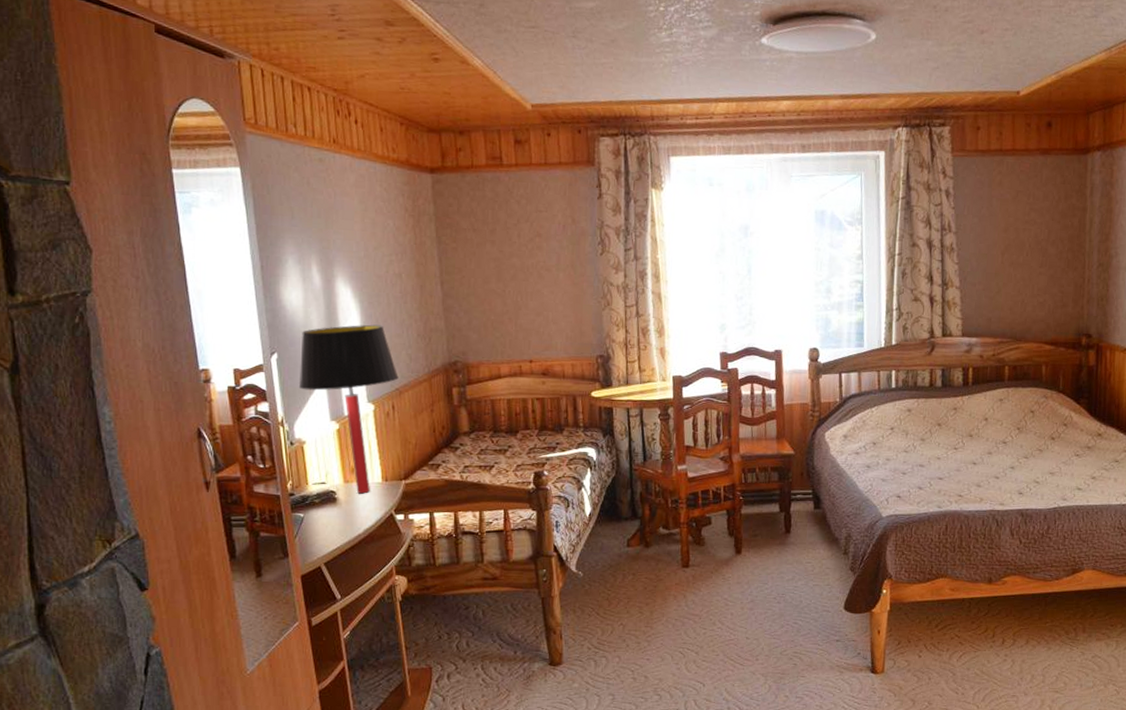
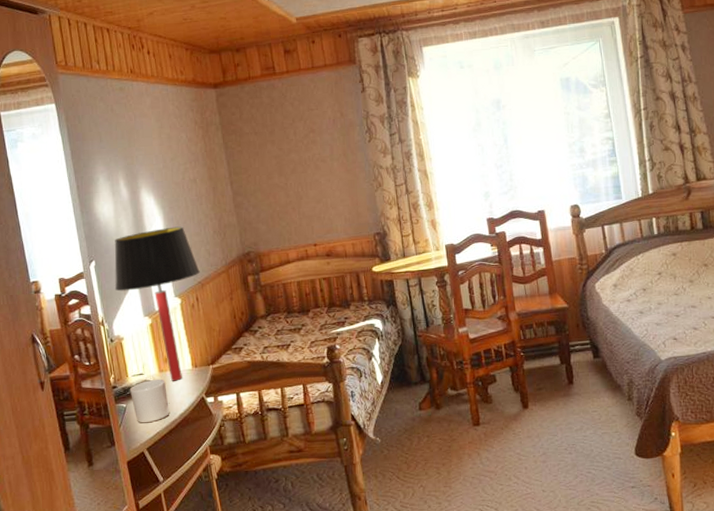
mug: none [309,489,353,536] -> present [129,378,169,423]

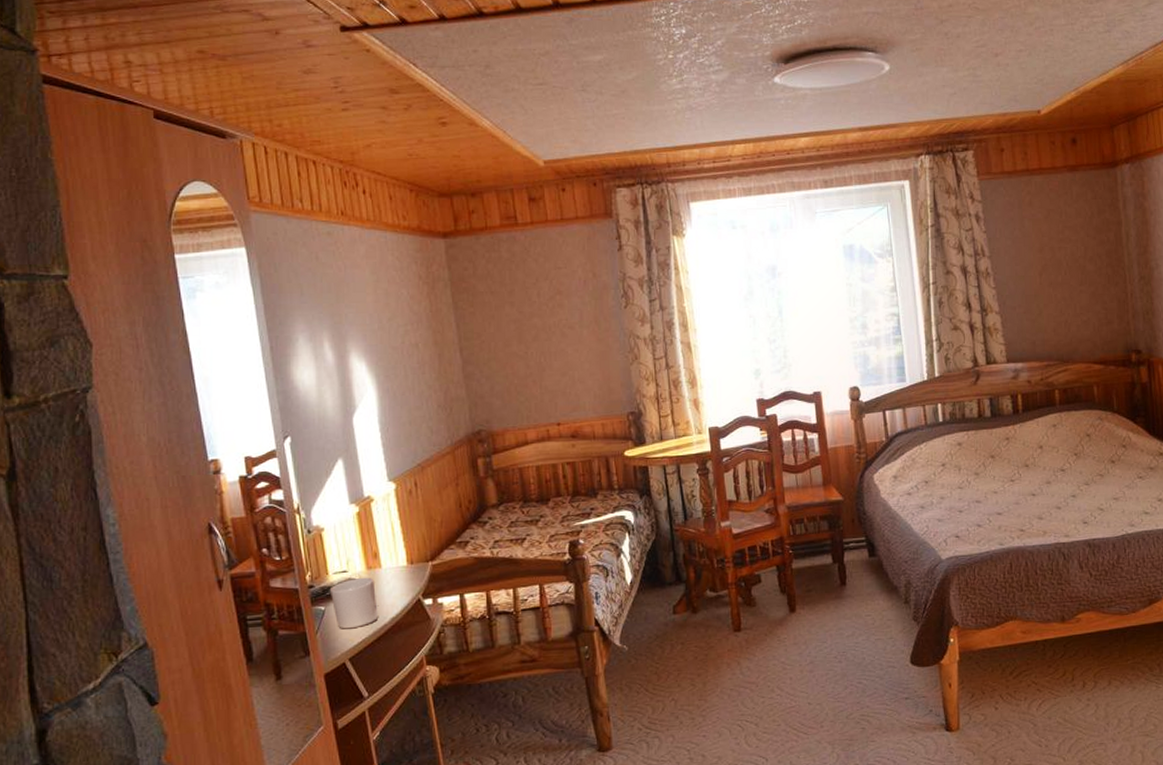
table lamp: present [114,226,200,381] -> none [314,398,420,580]

